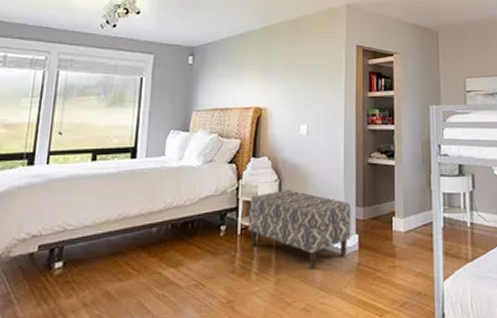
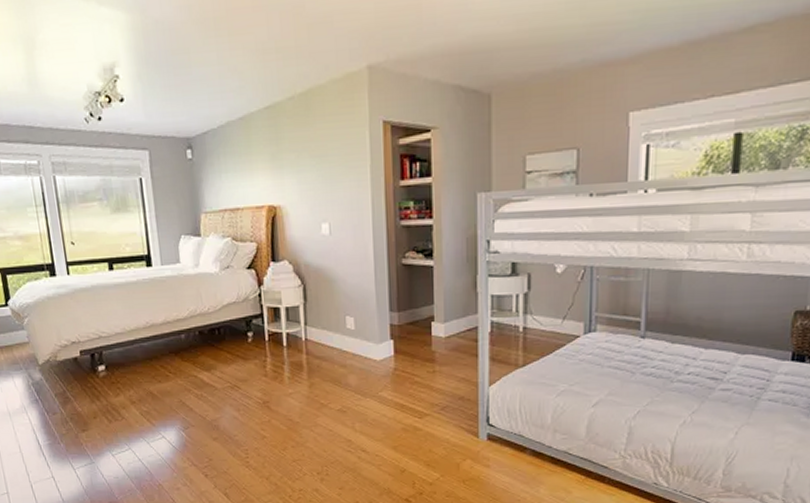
bench: present [248,189,351,271] -> none [273,295,385,375]

